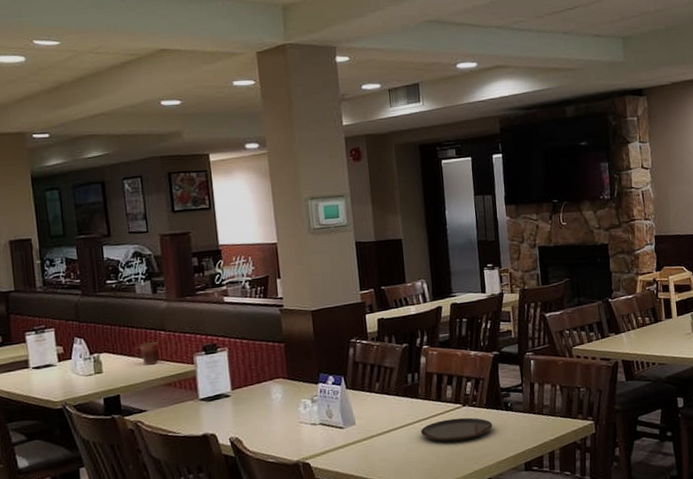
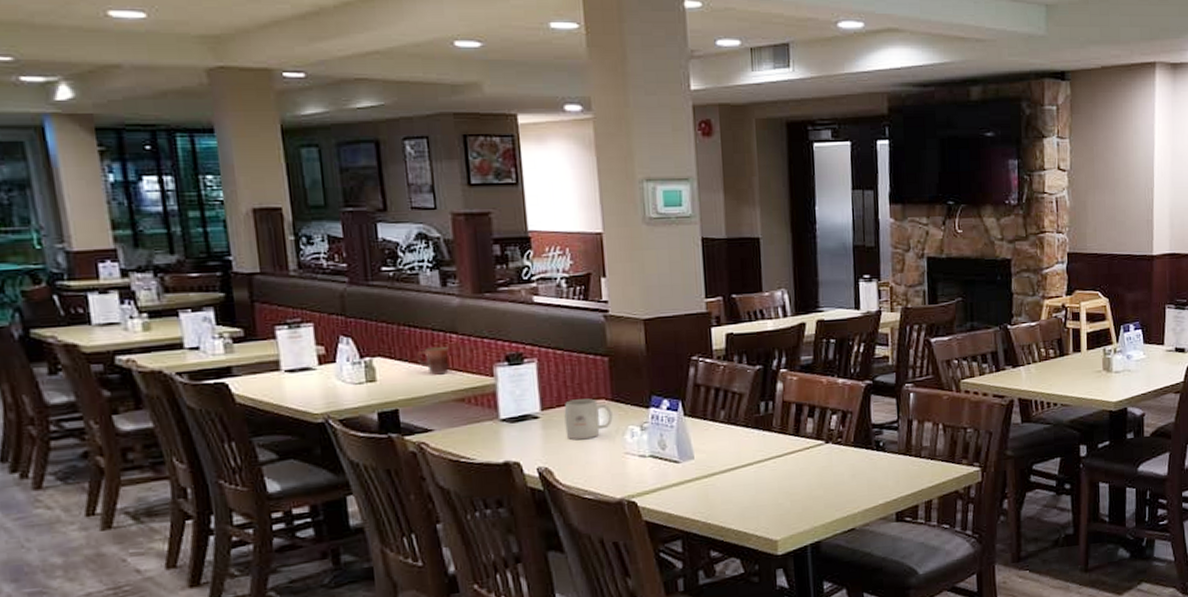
mug: none [250,378,289,414] -> present [564,398,613,440]
plate: present [420,417,493,442] -> none [772,456,861,484]

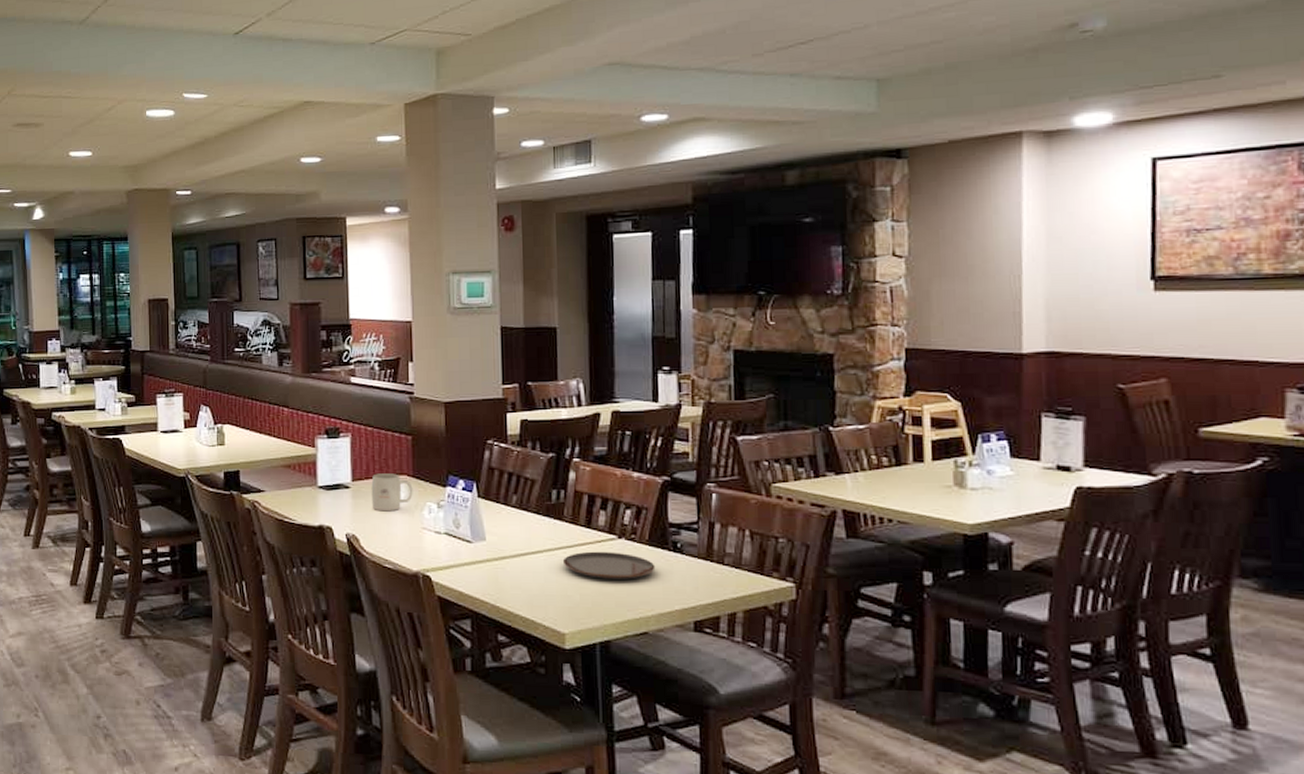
mug: present [416,347,450,375] -> none [256,419,281,443]
plate: none [772,456,861,484] -> present [562,551,656,579]

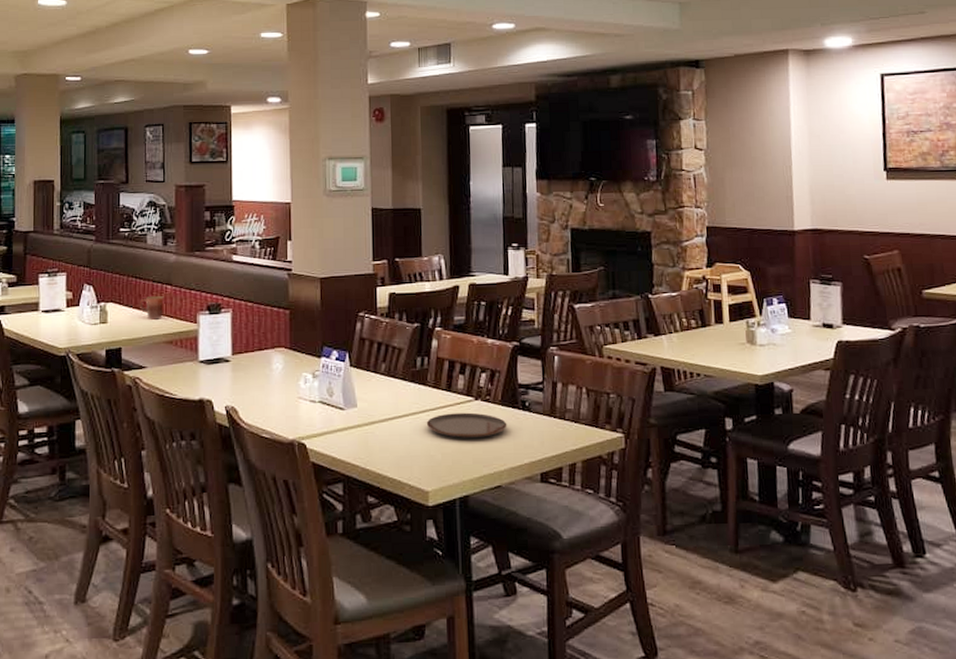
mug: none [256,419,281,443] -> present [139,296,164,320]
mug: present [371,473,413,512] -> none [250,346,290,383]

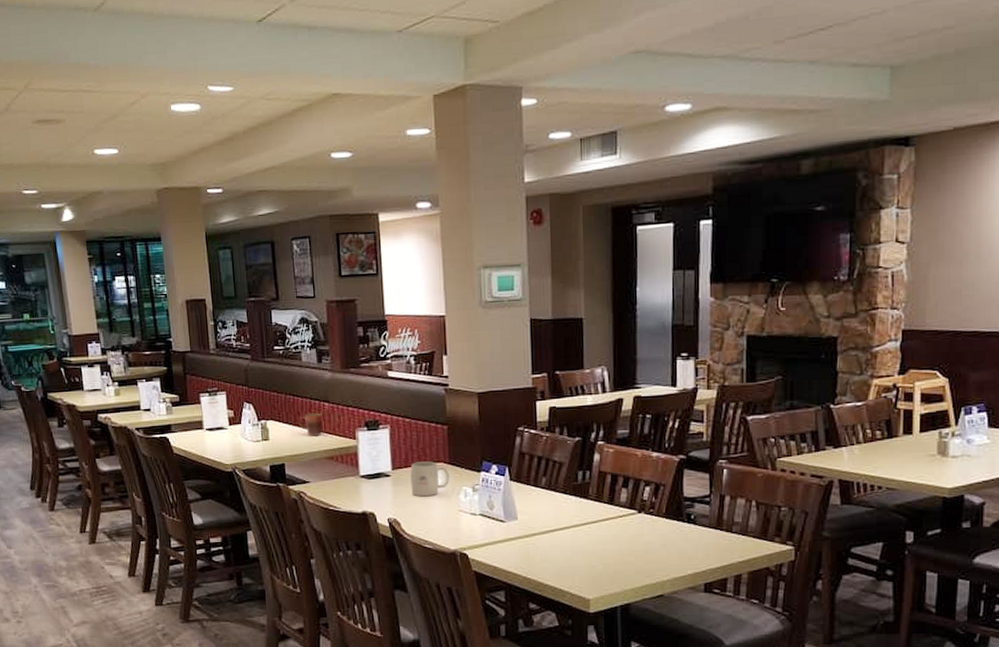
mug: none [250,346,290,383] -> present [410,461,450,497]
plate: present [426,412,507,438] -> none [587,525,671,550]

